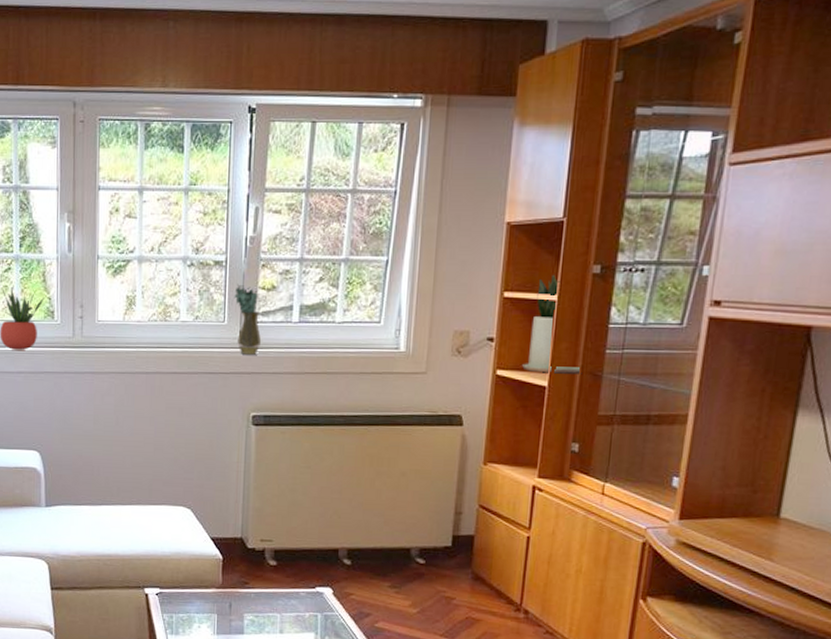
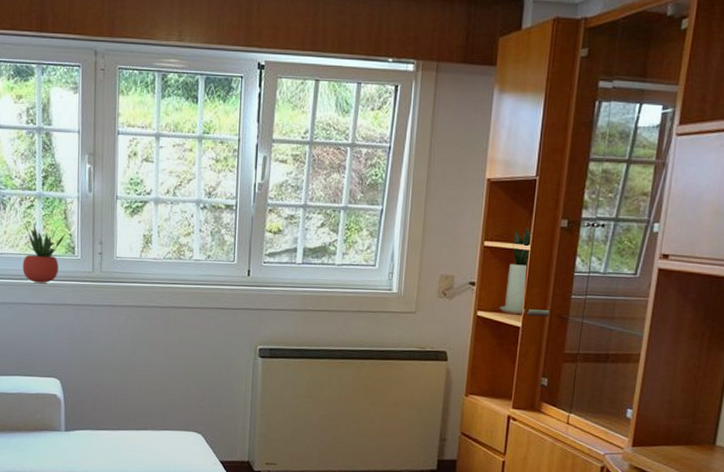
vase: present [234,284,262,355] -> none [243,226,268,292]

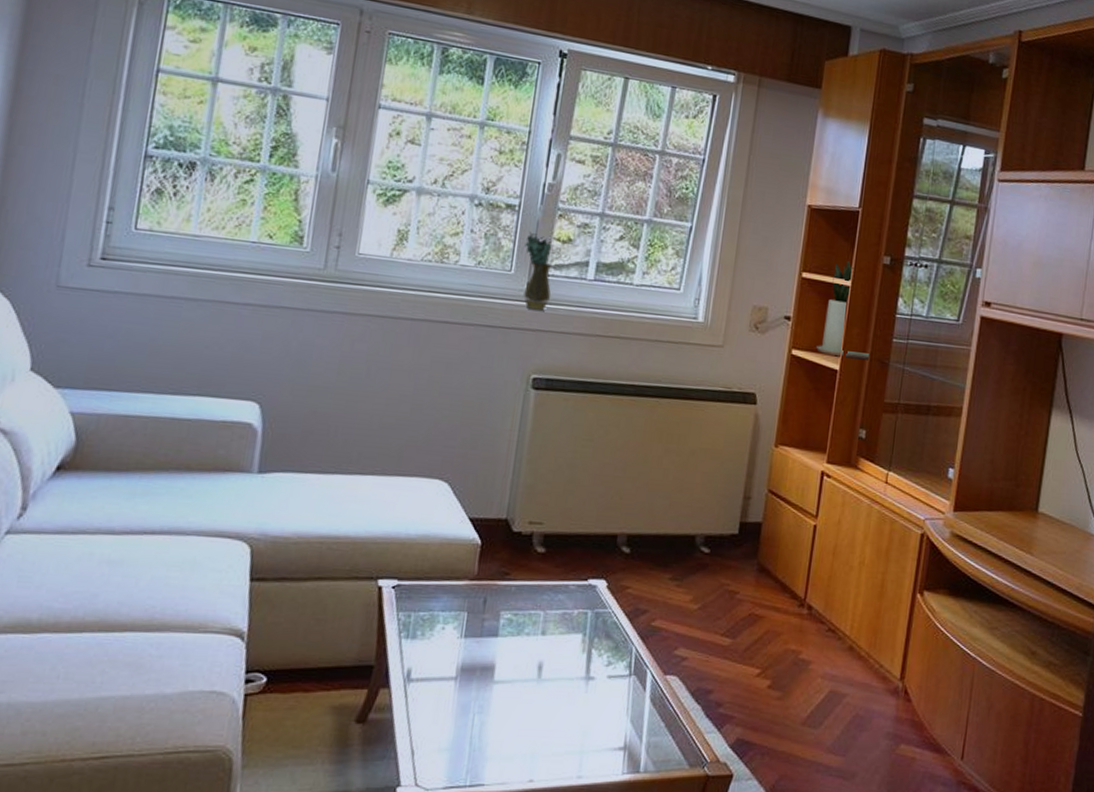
potted plant: present [22,224,66,283] -> none [226,202,295,279]
vase: none [243,226,268,292] -> present [523,231,553,311]

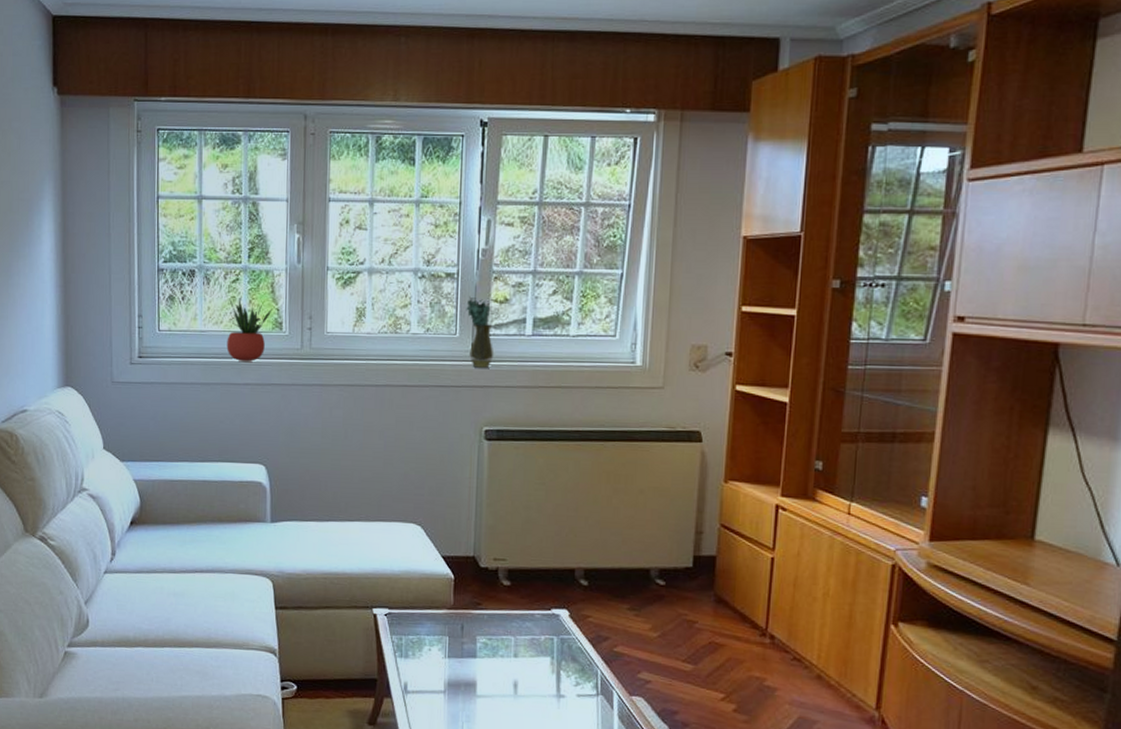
potted plant: none [226,202,295,279] -> present [226,299,274,362]
planter: present [815,260,871,361] -> none [761,288,824,391]

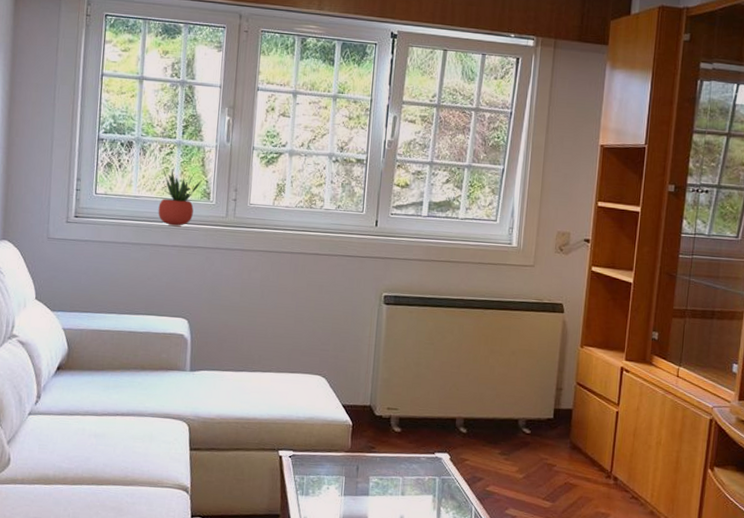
vase: present [466,296,494,368] -> none [372,180,395,242]

